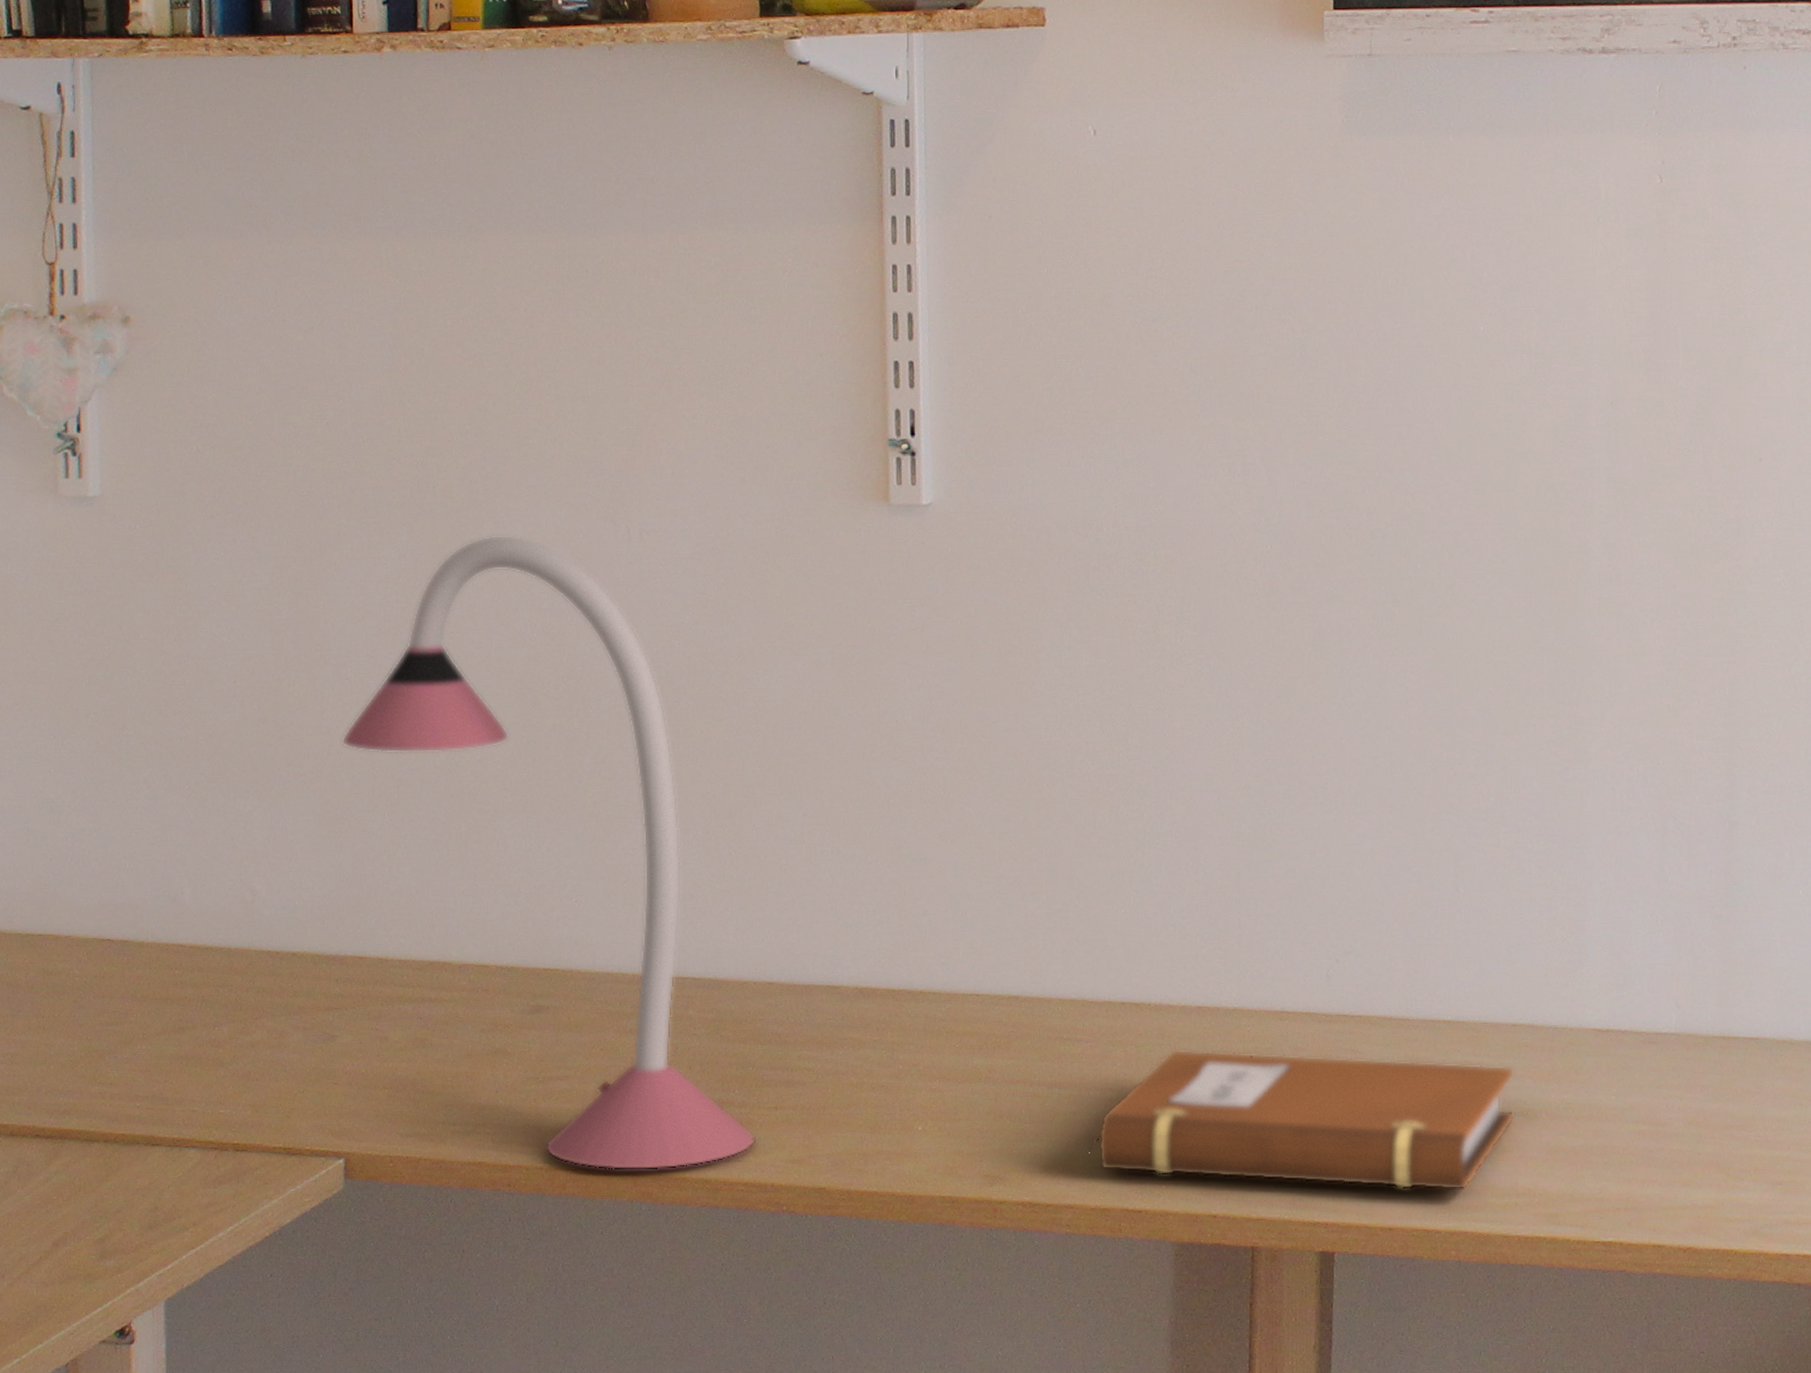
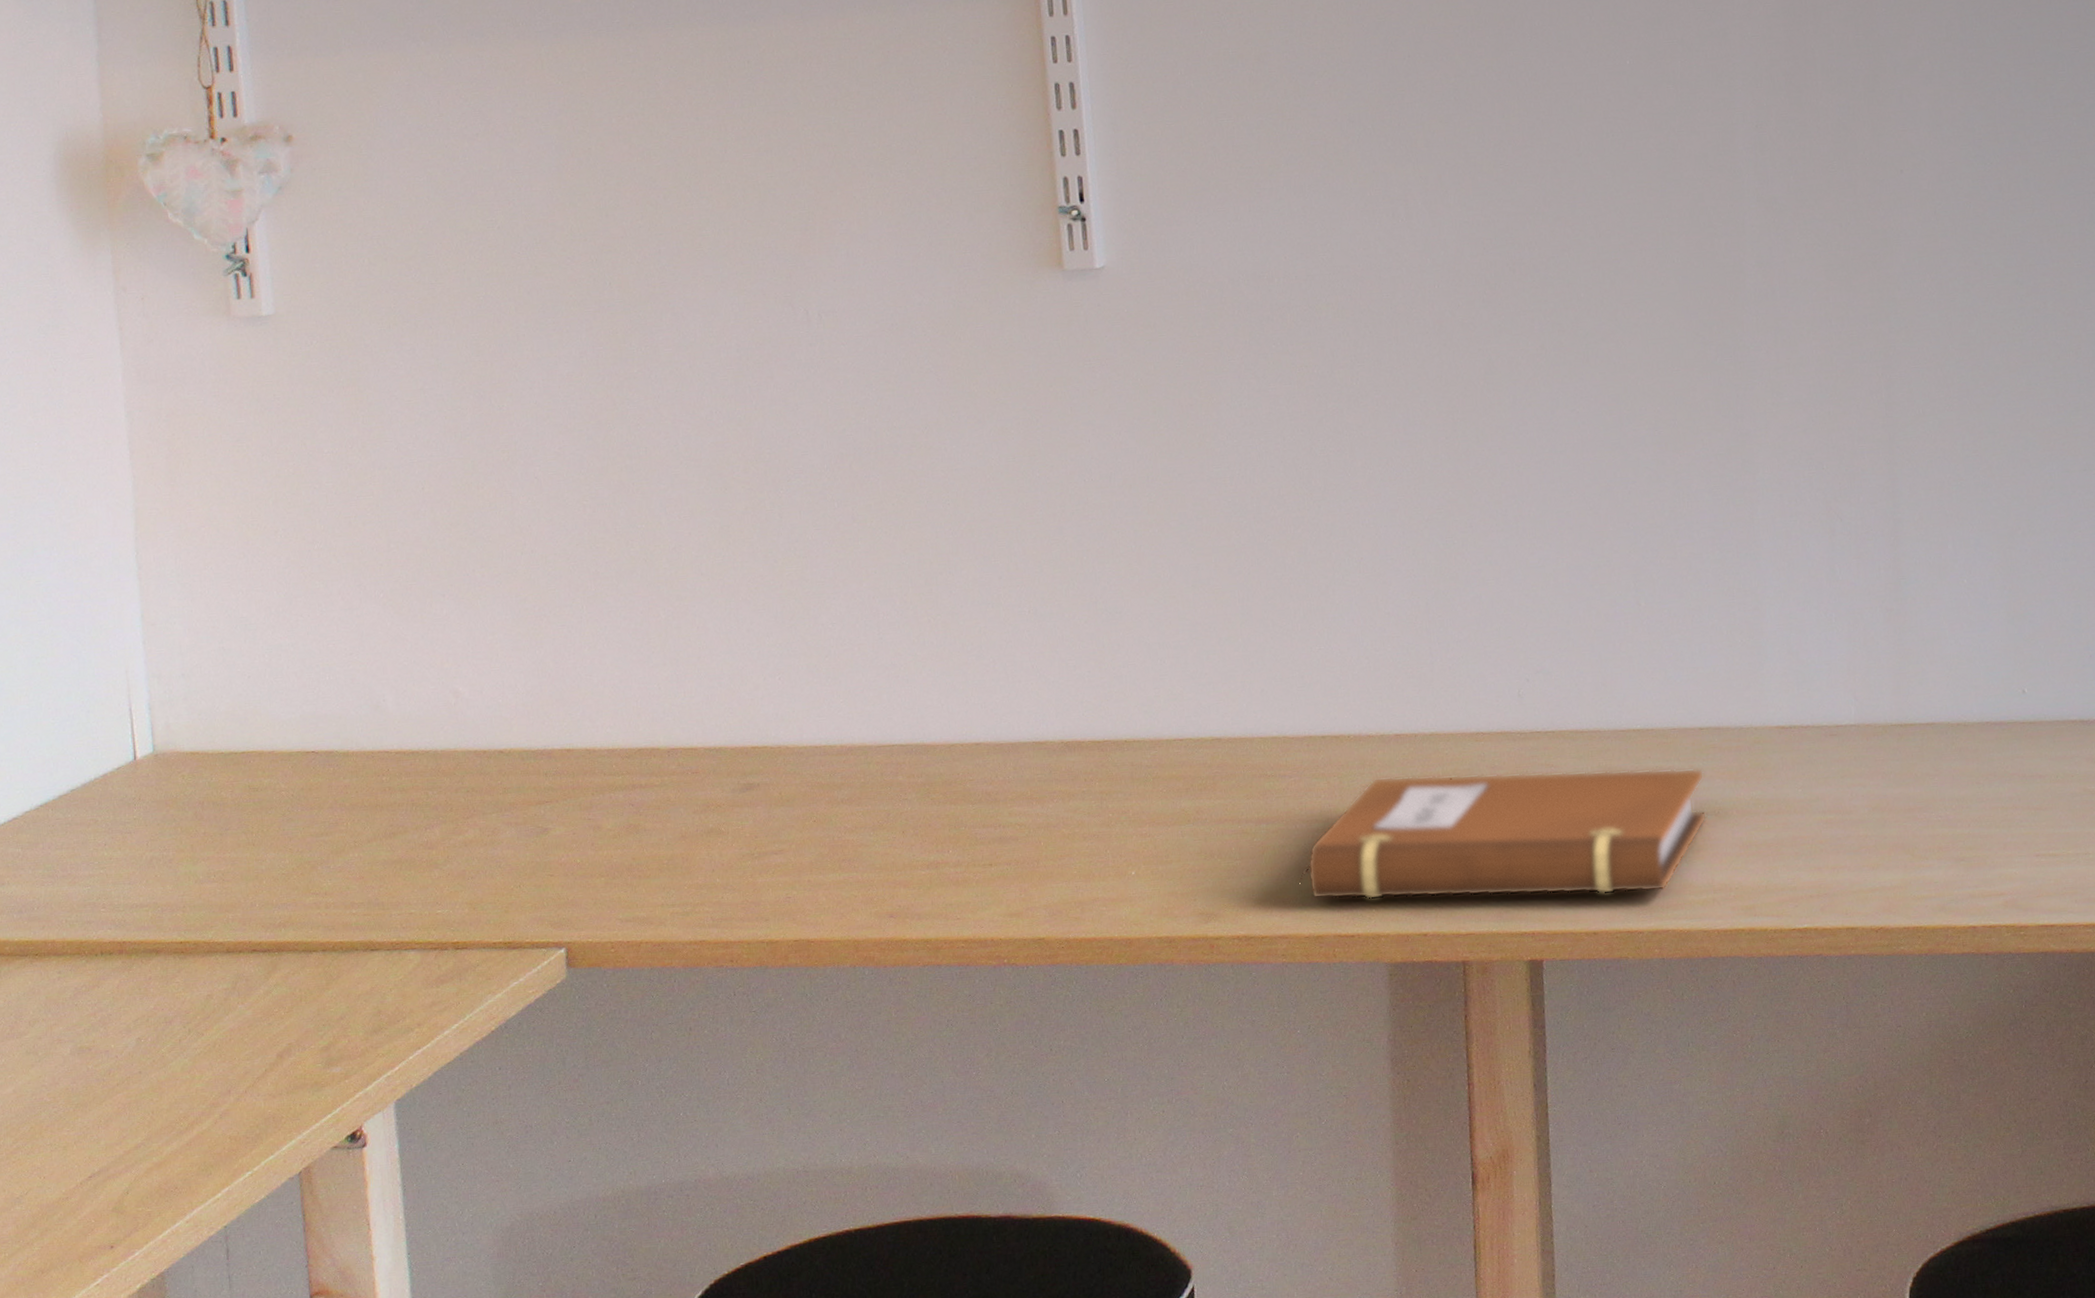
desk lamp: present [341,534,757,1171] -> none [534,324,974,938]

